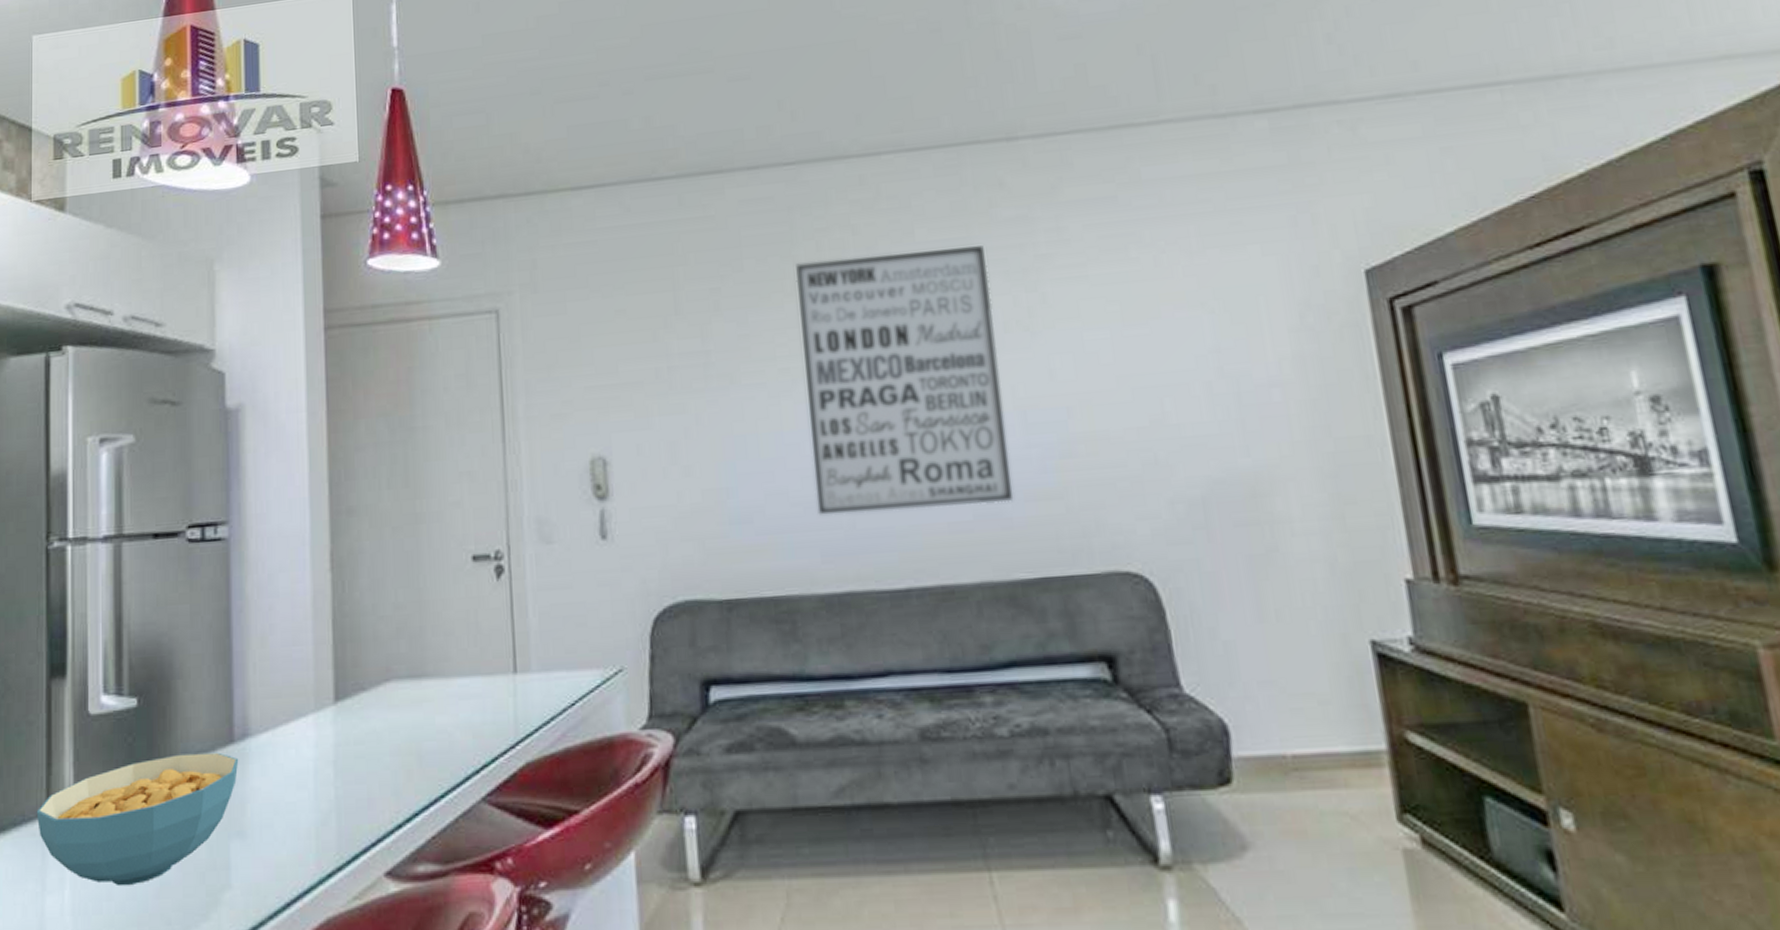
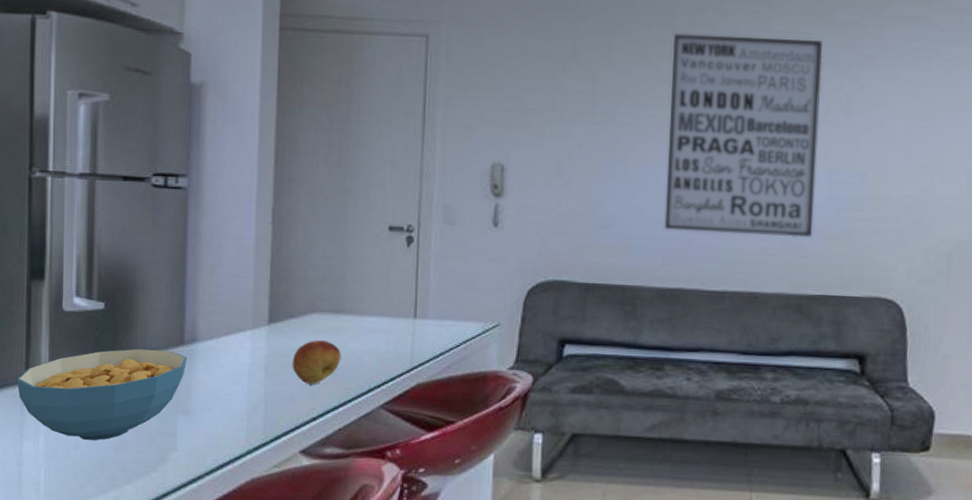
fruit: none [367,717,427,779] -> present [292,340,341,384]

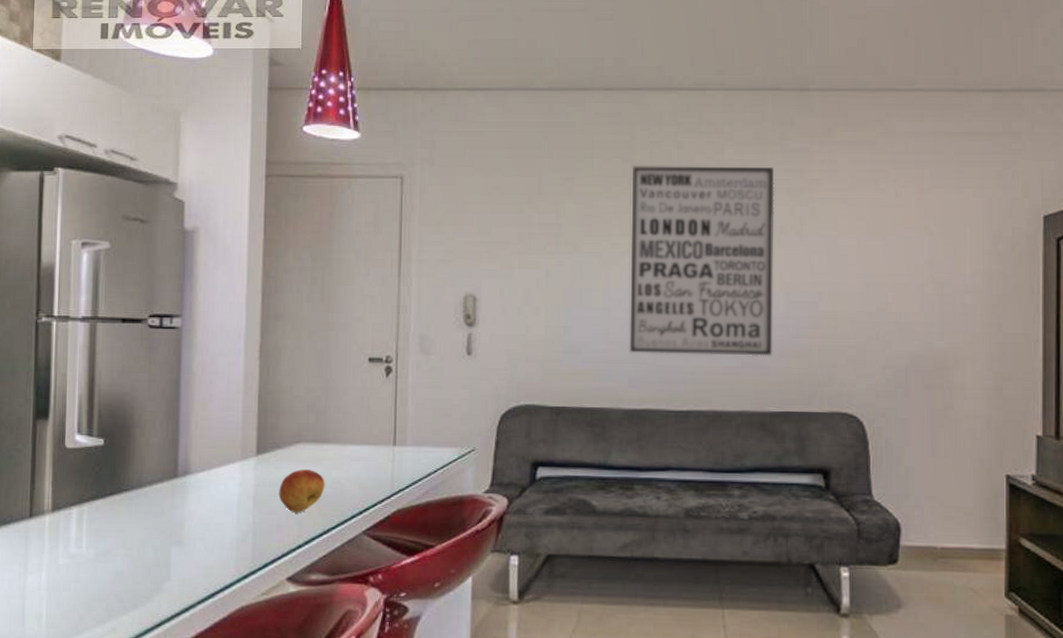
cereal bowl: present [16,348,188,441] -> none [21,482,181,573]

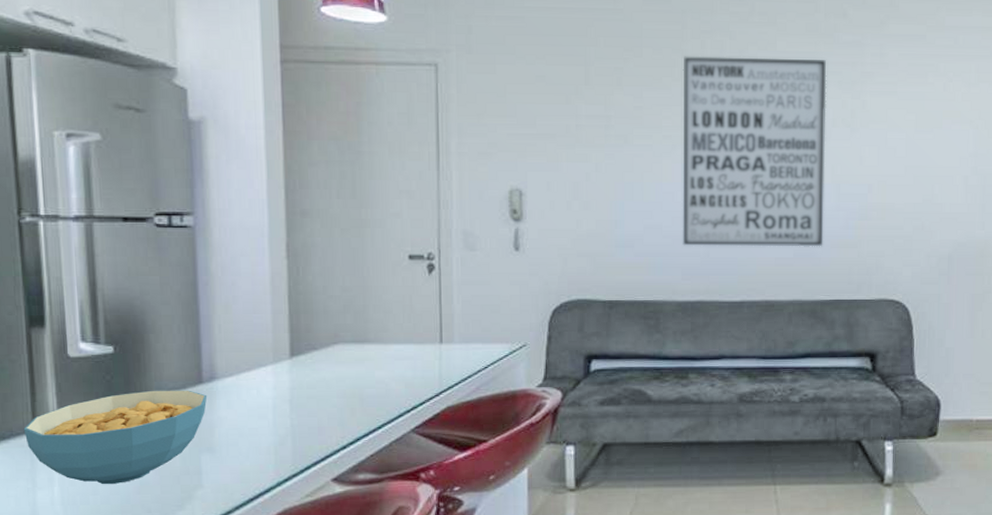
cereal bowl: none [21,482,181,573] -> present [23,390,208,485]
fruit: present [279,469,325,513] -> none [318,370,368,414]

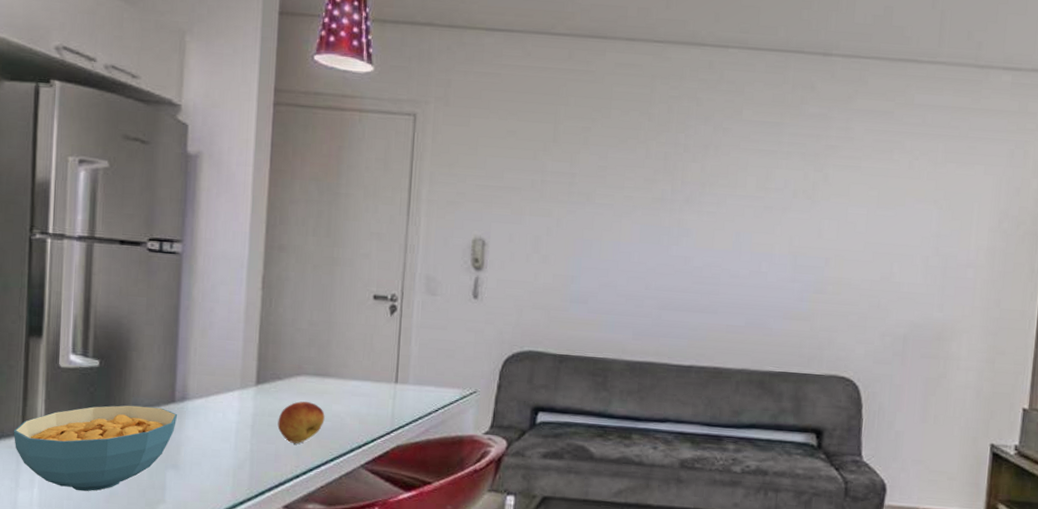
fruit: none [318,370,368,414] -> present [277,401,325,444]
wall art: present [683,56,827,247] -> none [636,119,791,318]

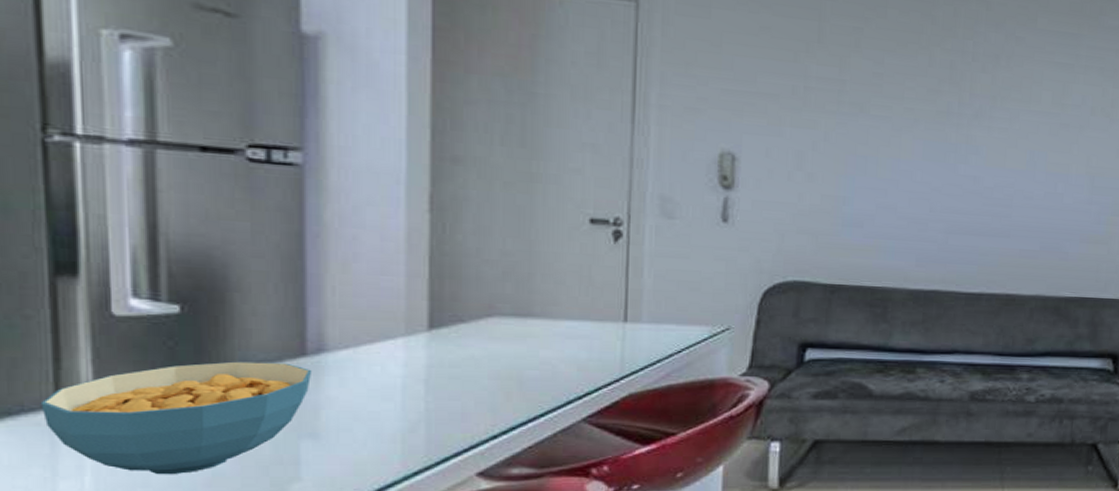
fruit: present [277,401,325,444] -> none [463,348,530,398]

